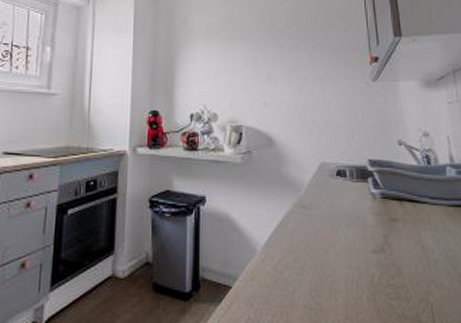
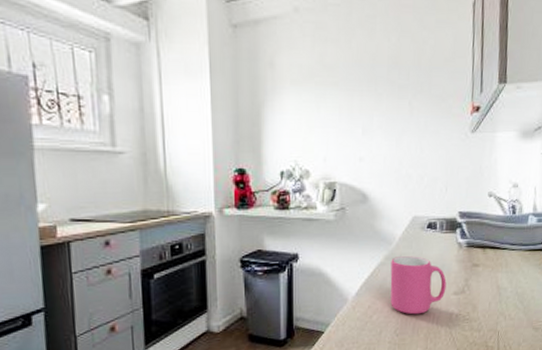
mug: none [300,205,364,274] -> present [390,256,447,315]

